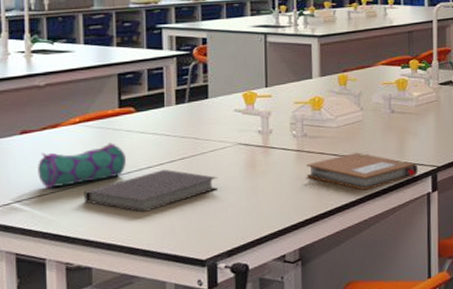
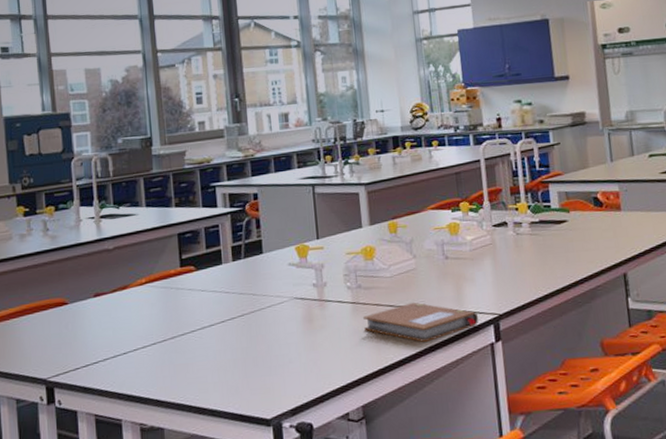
pencil case: present [38,143,126,188] -> none [110,302,190,349]
notebook: present [84,170,219,213] -> none [153,327,278,372]

